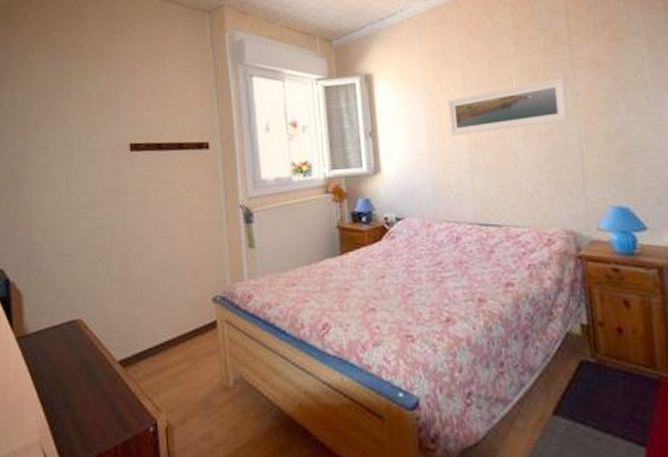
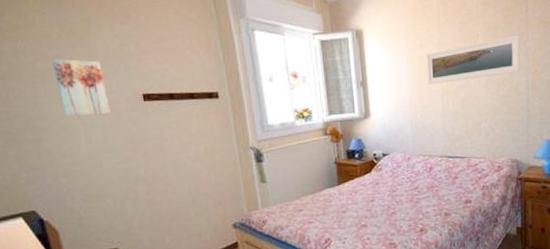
wall art: none [46,107,95,167] -> present [52,58,110,117]

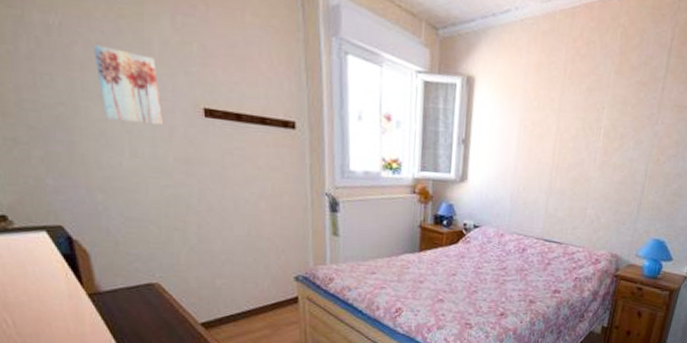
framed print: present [426,34,521,85] -> none [537,115,649,159]

